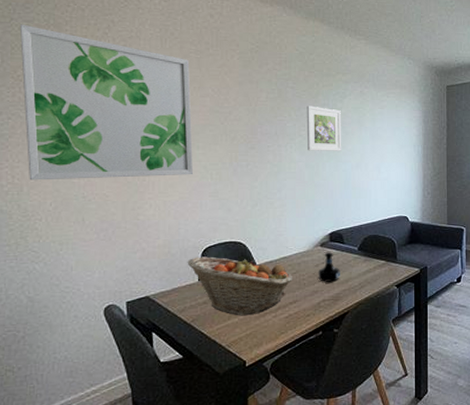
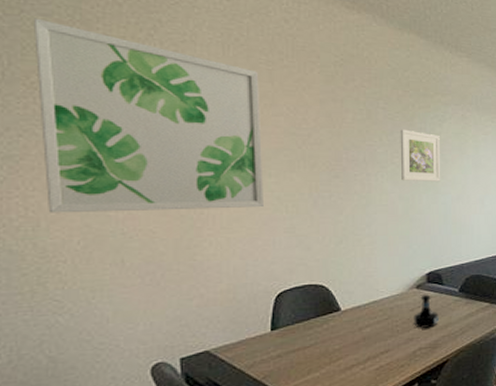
fruit basket: present [187,256,292,316] -> none [257,302,384,370]

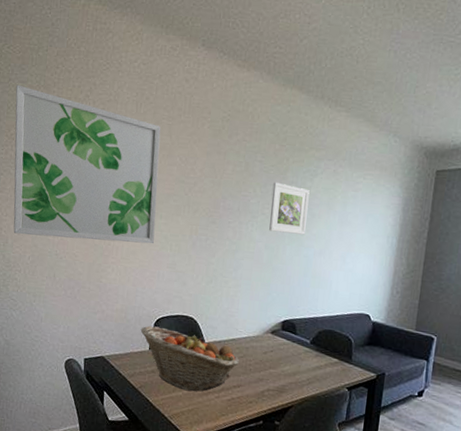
fruit basket: none [257,302,384,370] -> present [140,325,239,392]
tequila bottle: present [412,294,439,329] -> none [264,340,289,373]

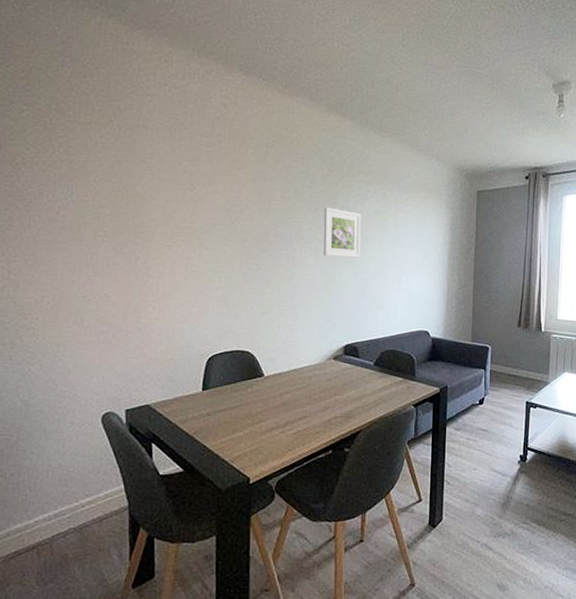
wall art: present [13,84,161,244] -> none [20,107,201,278]
fruit basket: present [140,325,239,392] -> none [191,365,302,430]

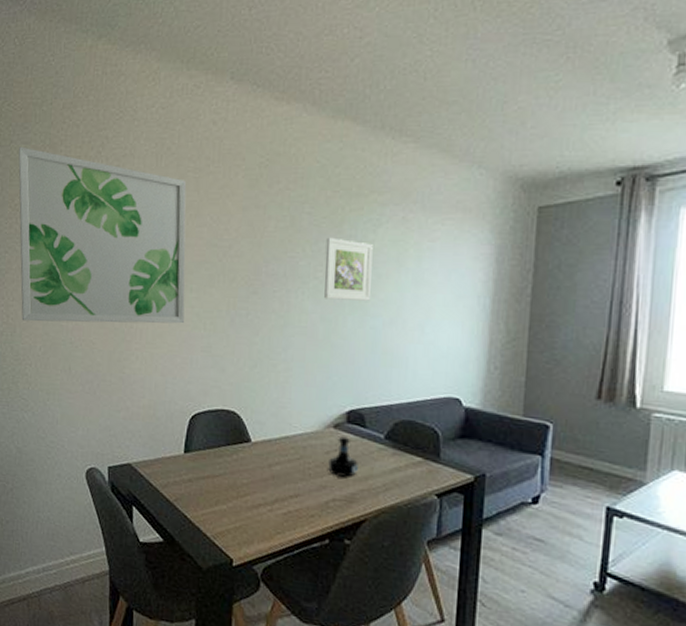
wall art: none [20,107,201,278] -> present [18,146,187,324]
tequila bottle: none [329,366,354,399] -> present [327,436,358,478]

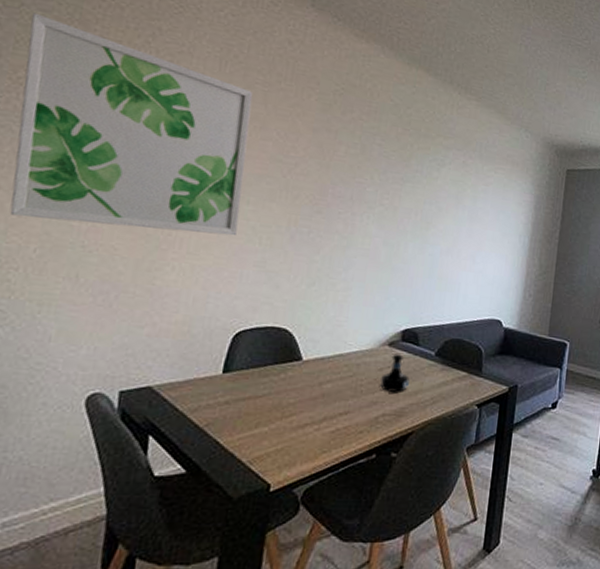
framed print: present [324,237,373,301] -> none [388,169,436,231]

